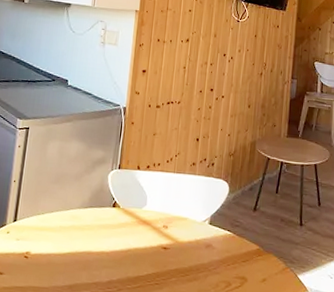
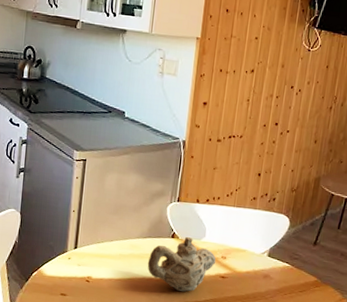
teapot: none [88,205,158,266] -> present [147,236,216,292]

